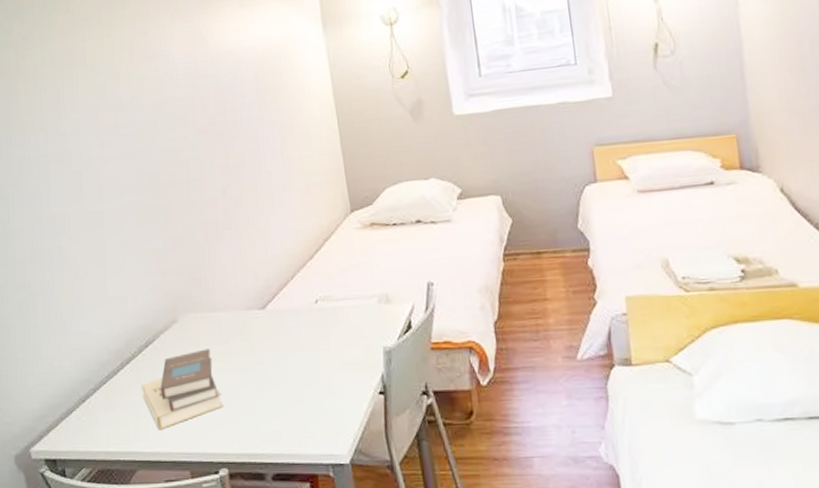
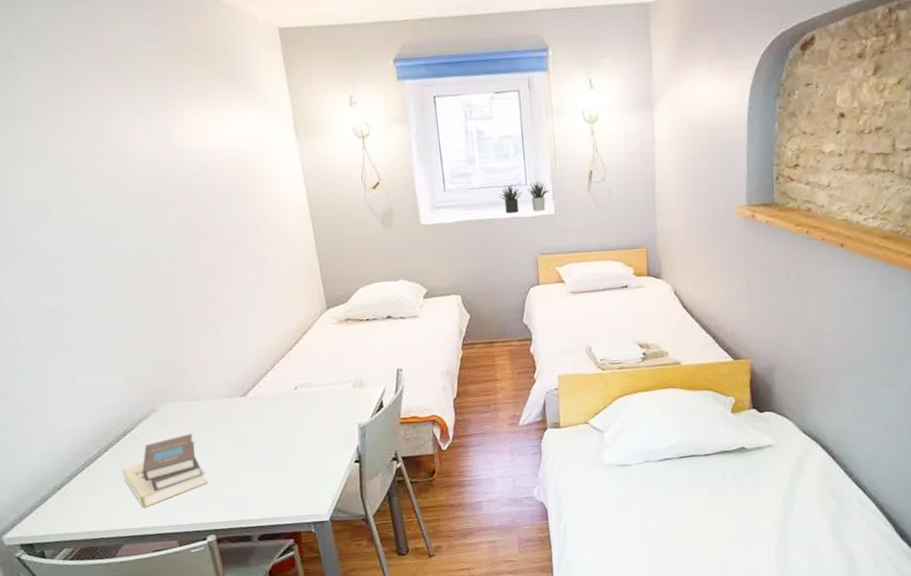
succulent plant: none [542,59,606,99] -> present [498,180,550,214]

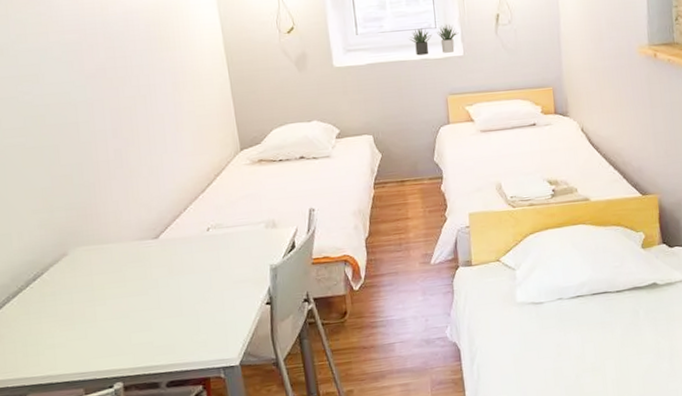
books: present [121,433,208,509] -> none [29,277,117,356]

